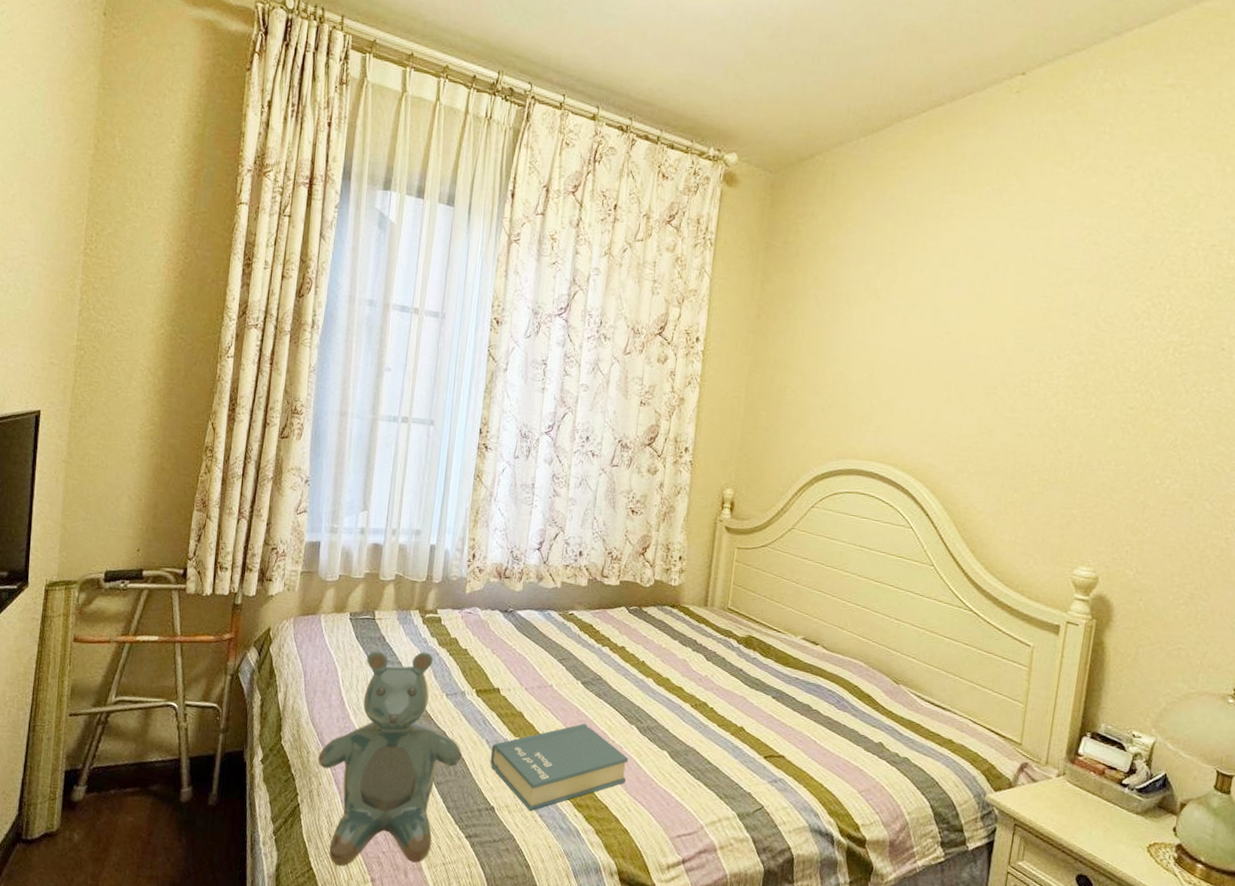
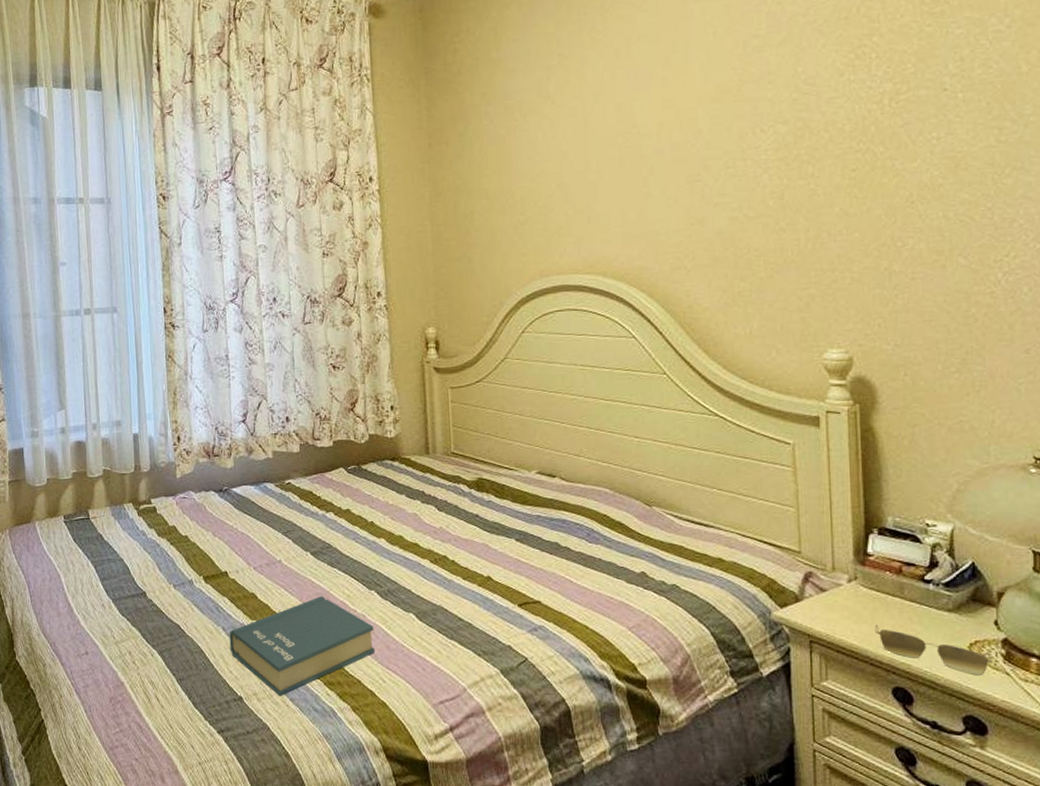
stuffed animal: present [318,651,462,867] -> none [55,545,200,780]
eyeglasses: none [1071,817,1166,874] -> present [875,625,993,676]

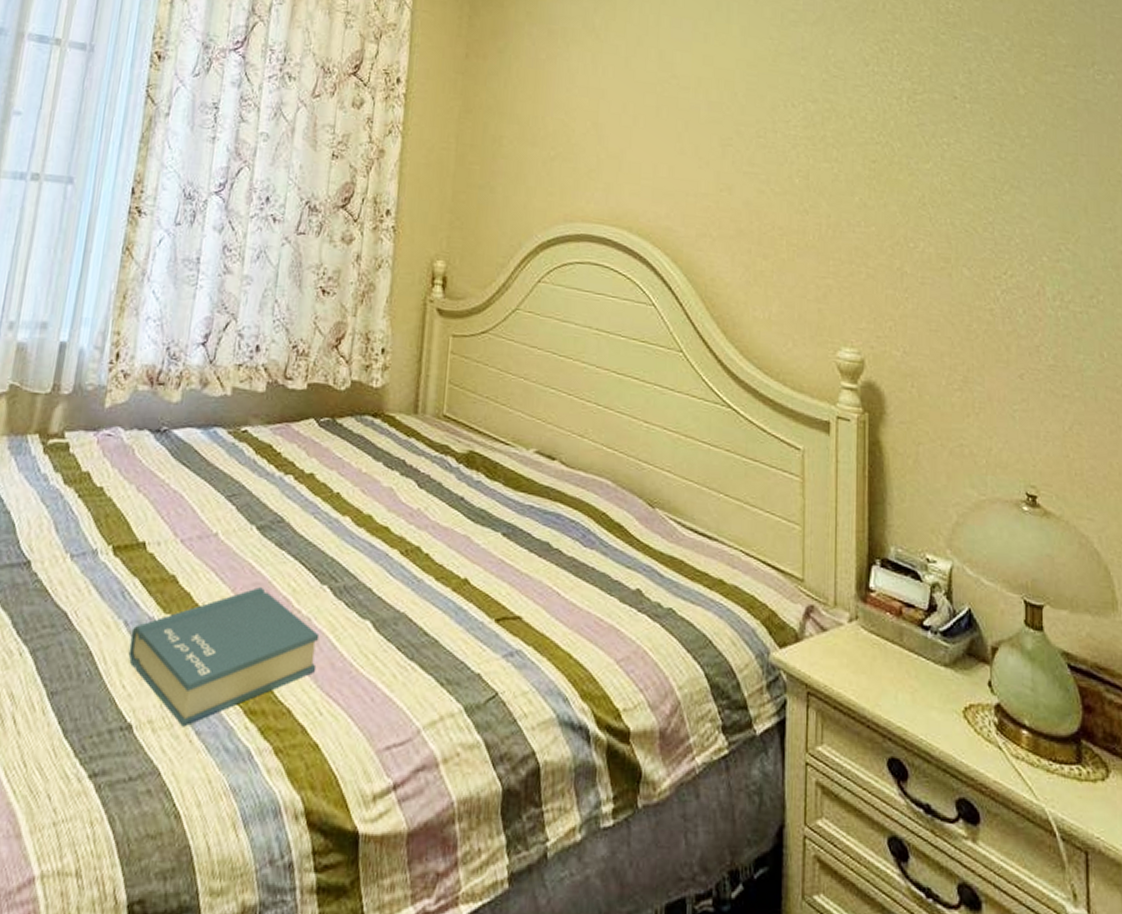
eyeglasses: present [875,625,993,676] -> none [873,677,986,748]

